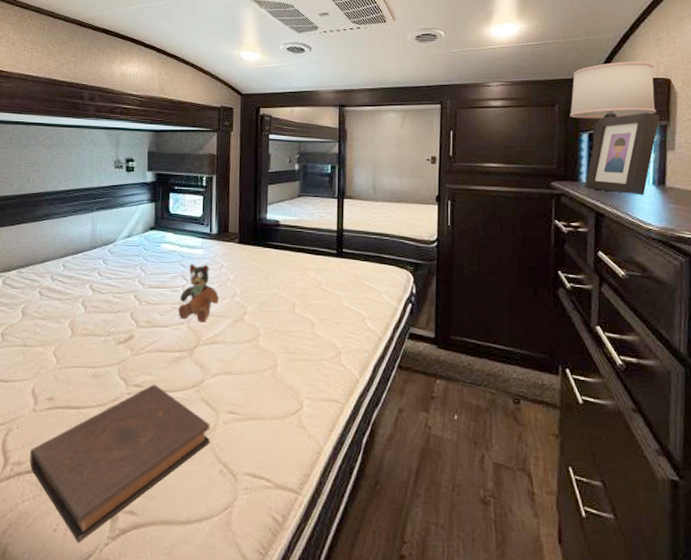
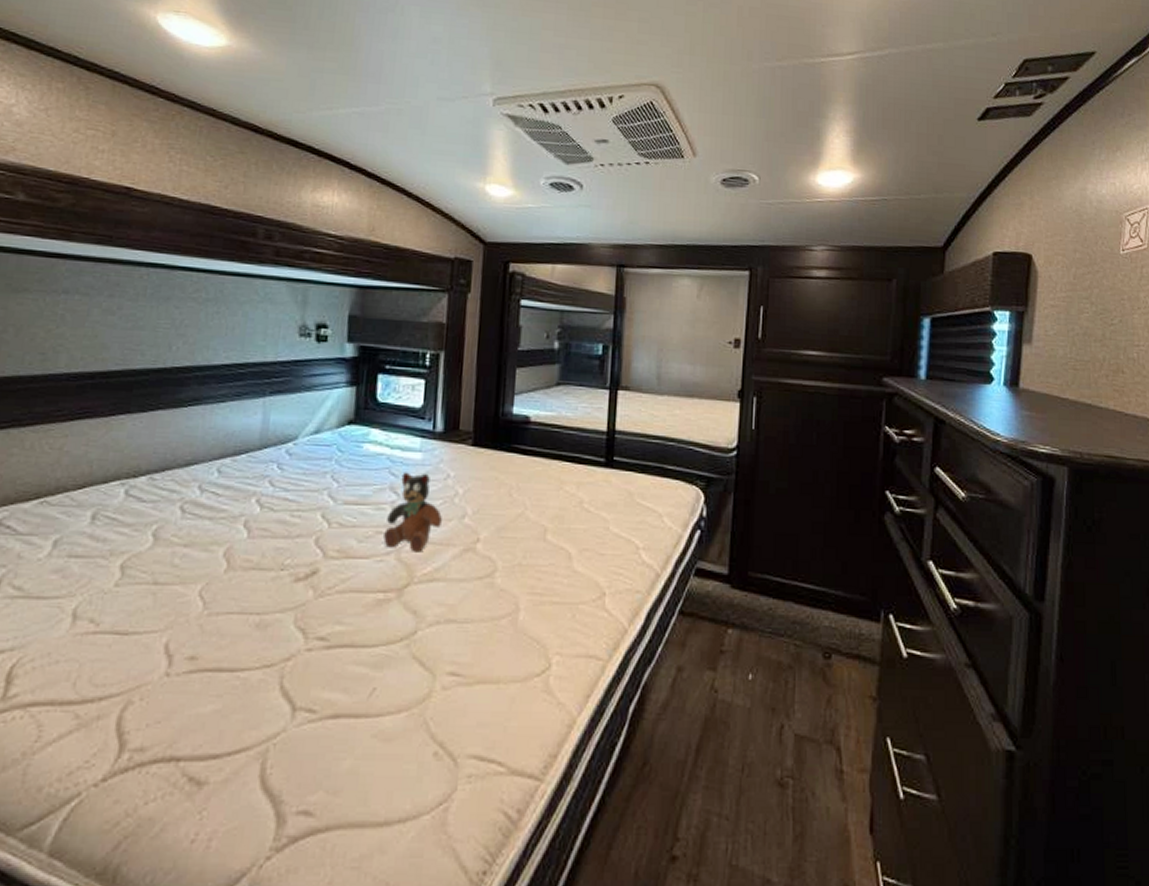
book: present [29,384,211,544] -> none [157,636,424,859]
table lamp: present [569,61,656,149] -> none [909,229,1013,338]
picture frame: present [585,112,660,195] -> none [923,294,1017,398]

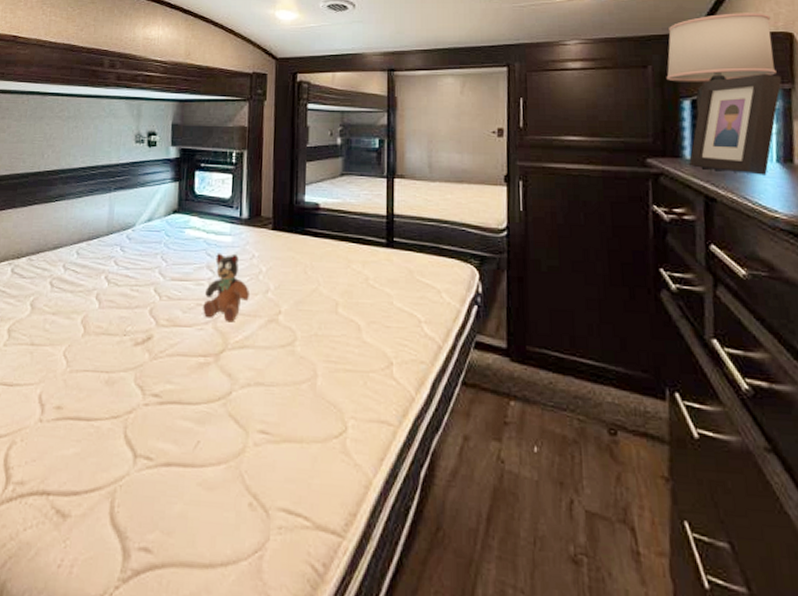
table lamp: none [909,229,1013,338] -> present [666,13,777,119]
picture frame: none [923,294,1017,398] -> present [689,73,782,175]

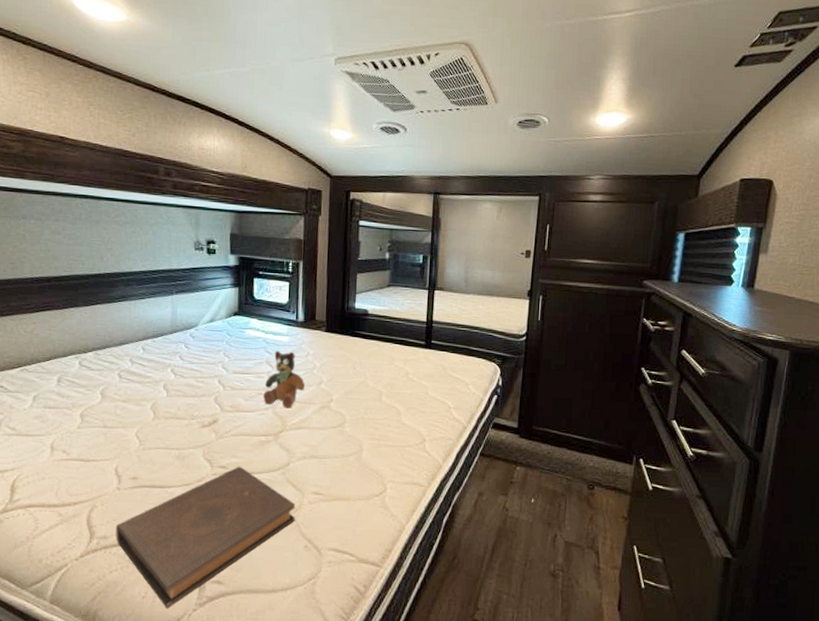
book: none [33,394,239,585] -> present [115,466,296,610]
table lamp: present [666,13,777,119] -> none [668,159,758,249]
picture frame: present [689,73,782,175] -> none [676,213,758,297]

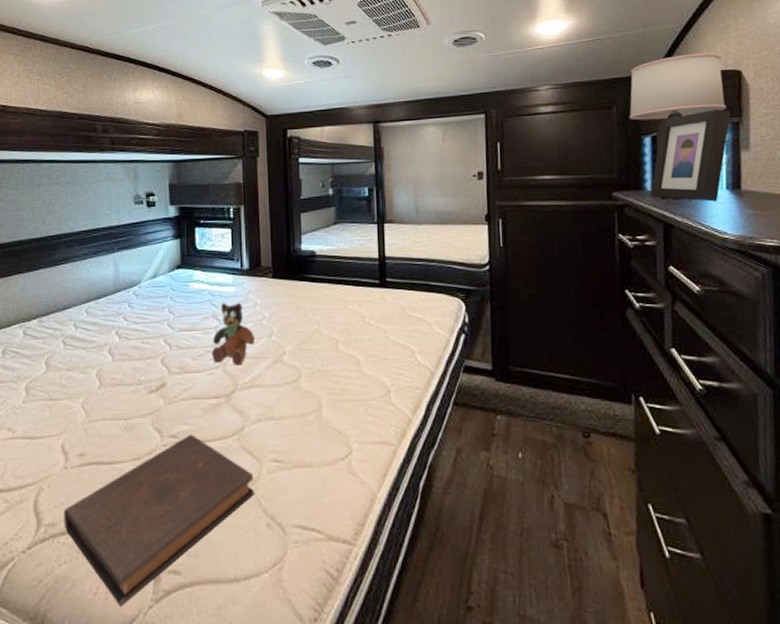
table lamp: none [668,159,758,249] -> present [629,53,726,154]
picture frame: none [676,213,758,297] -> present [650,108,731,202]

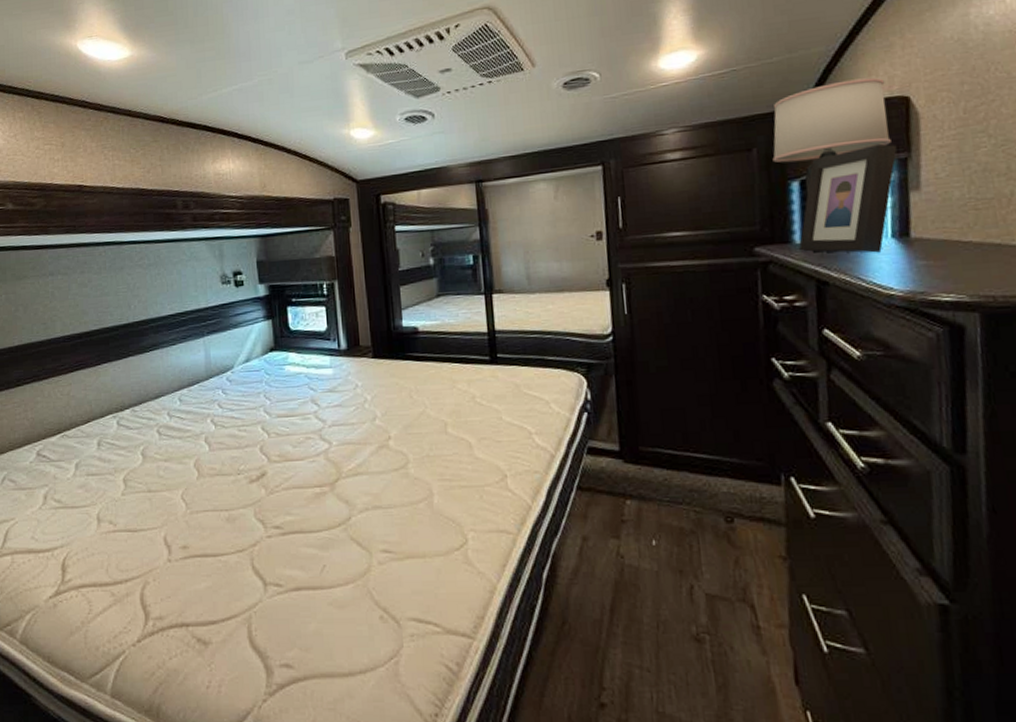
book: present [63,434,254,608] -> none [170,525,365,701]
stuffed animal: present [212,302,255,365] -> none [312,385,357,452]

